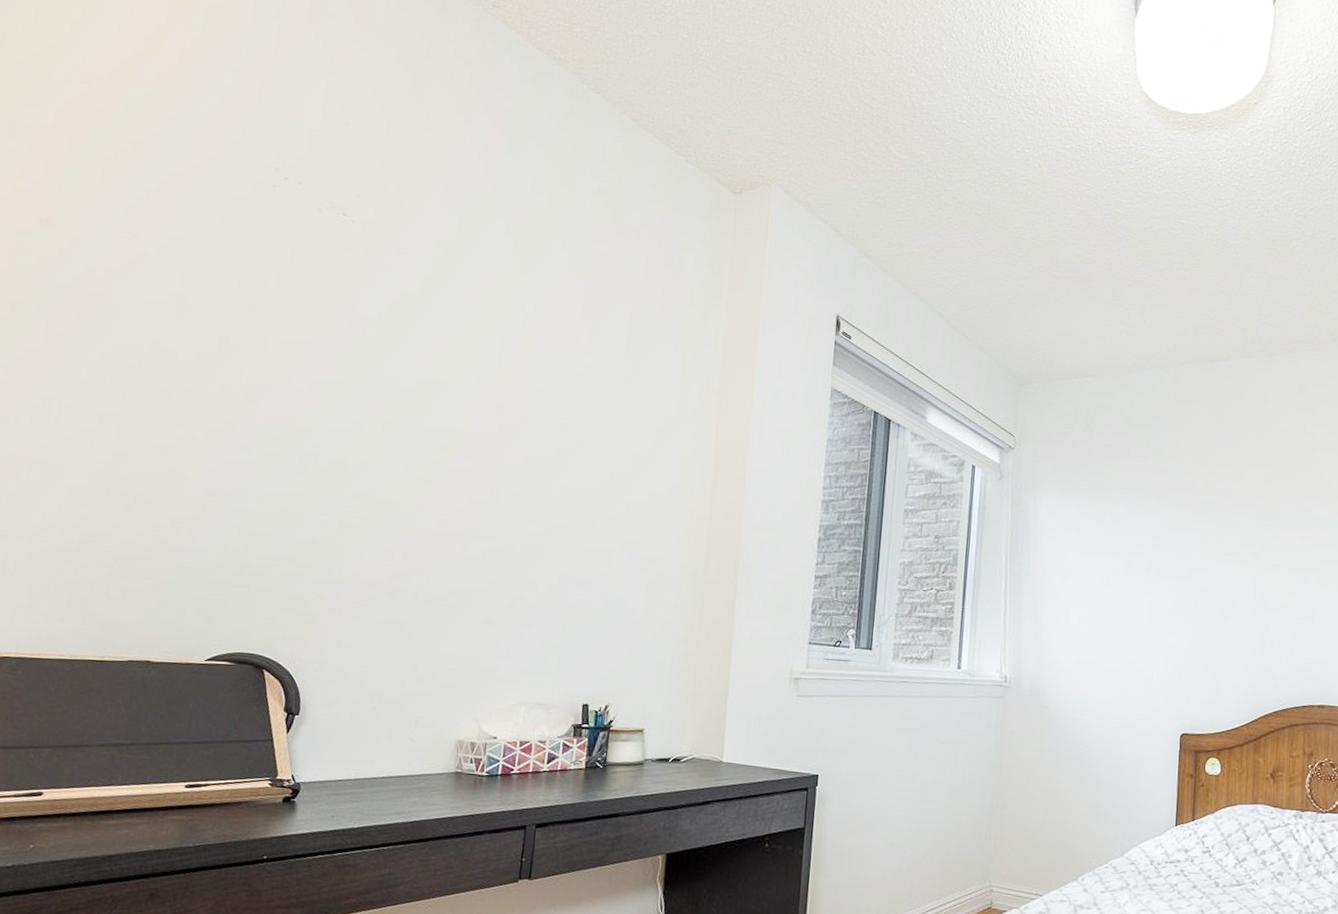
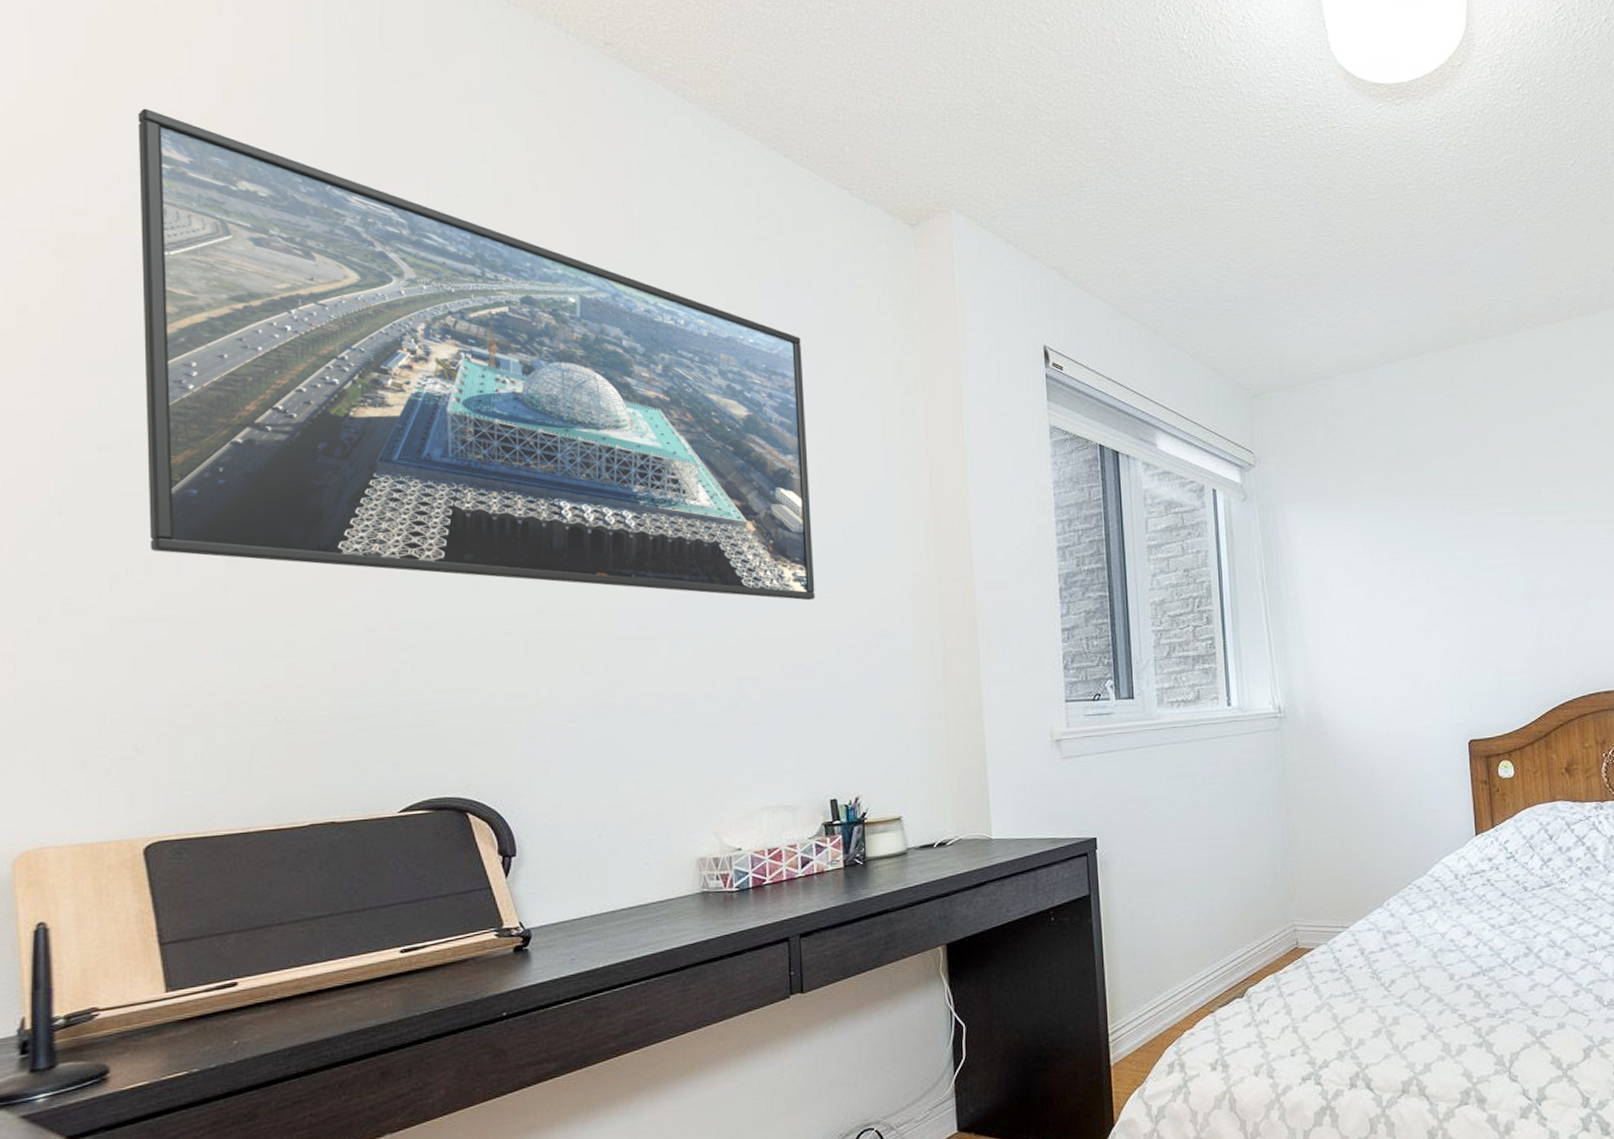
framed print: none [38,21,622,520] -> present [138,108,815,601]

